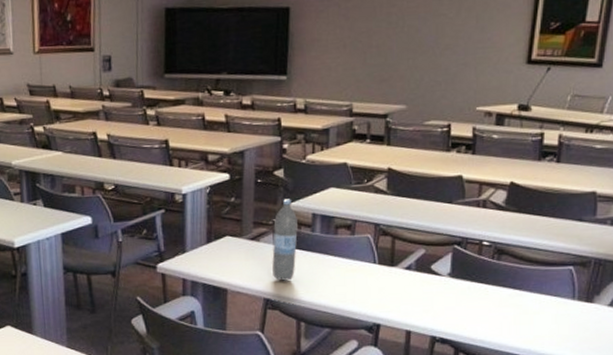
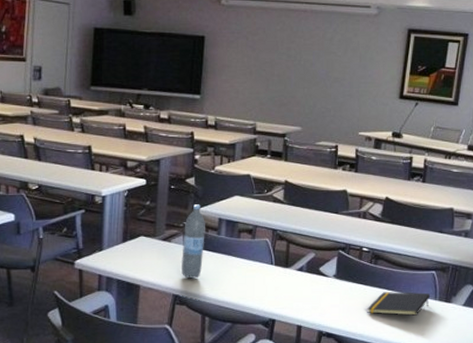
notepad: none [489,291,566,318] -> present [367,292,430,316]

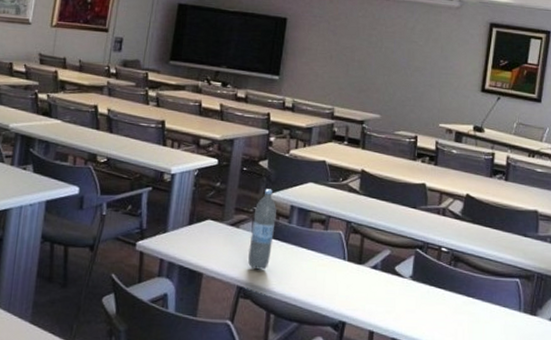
notepad: present [367,292,430,316] -> none [445,299,513,328]

